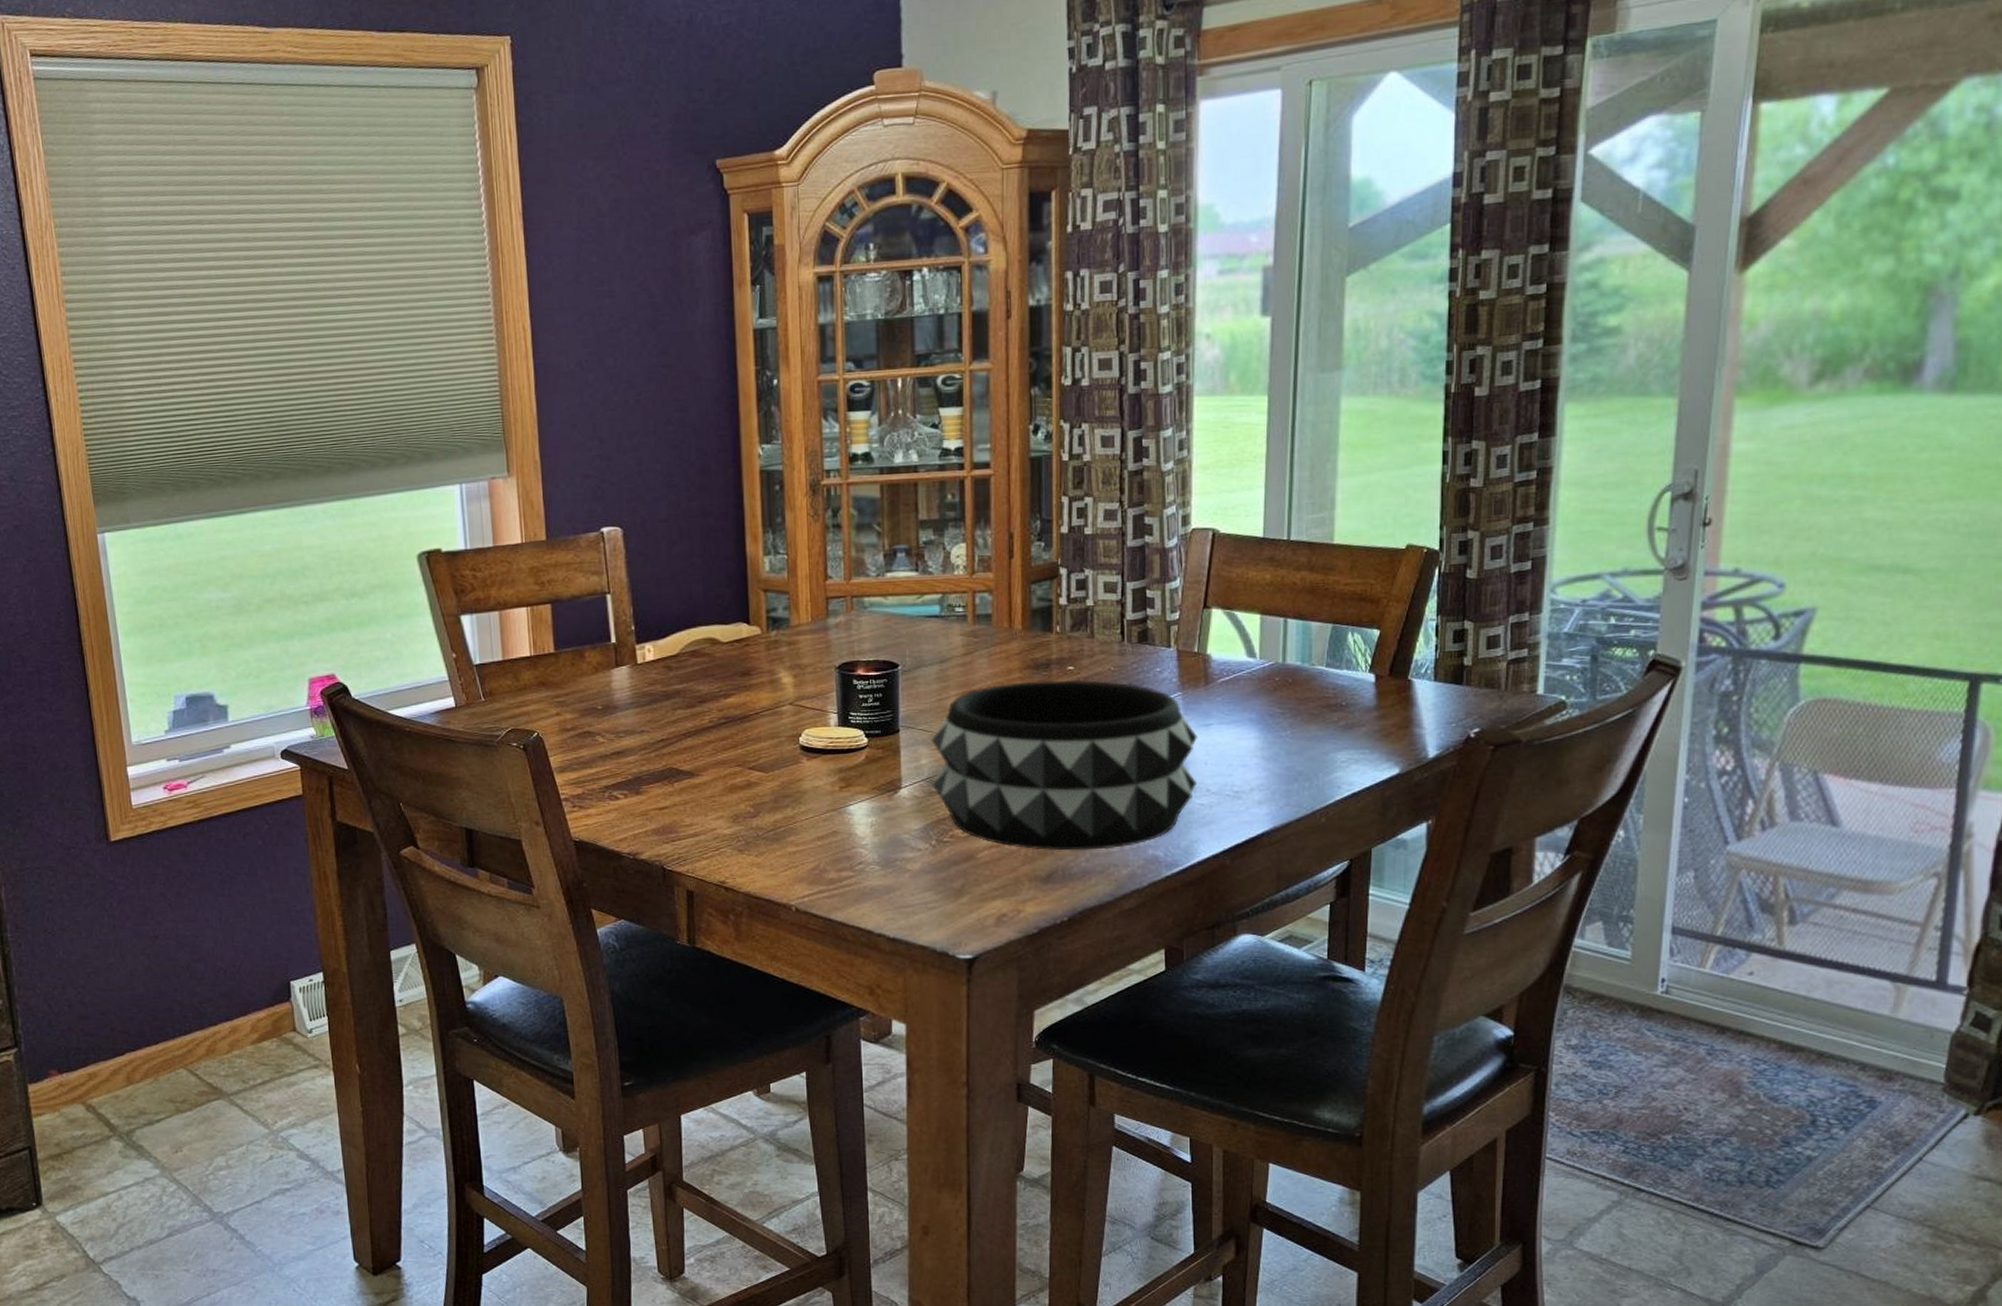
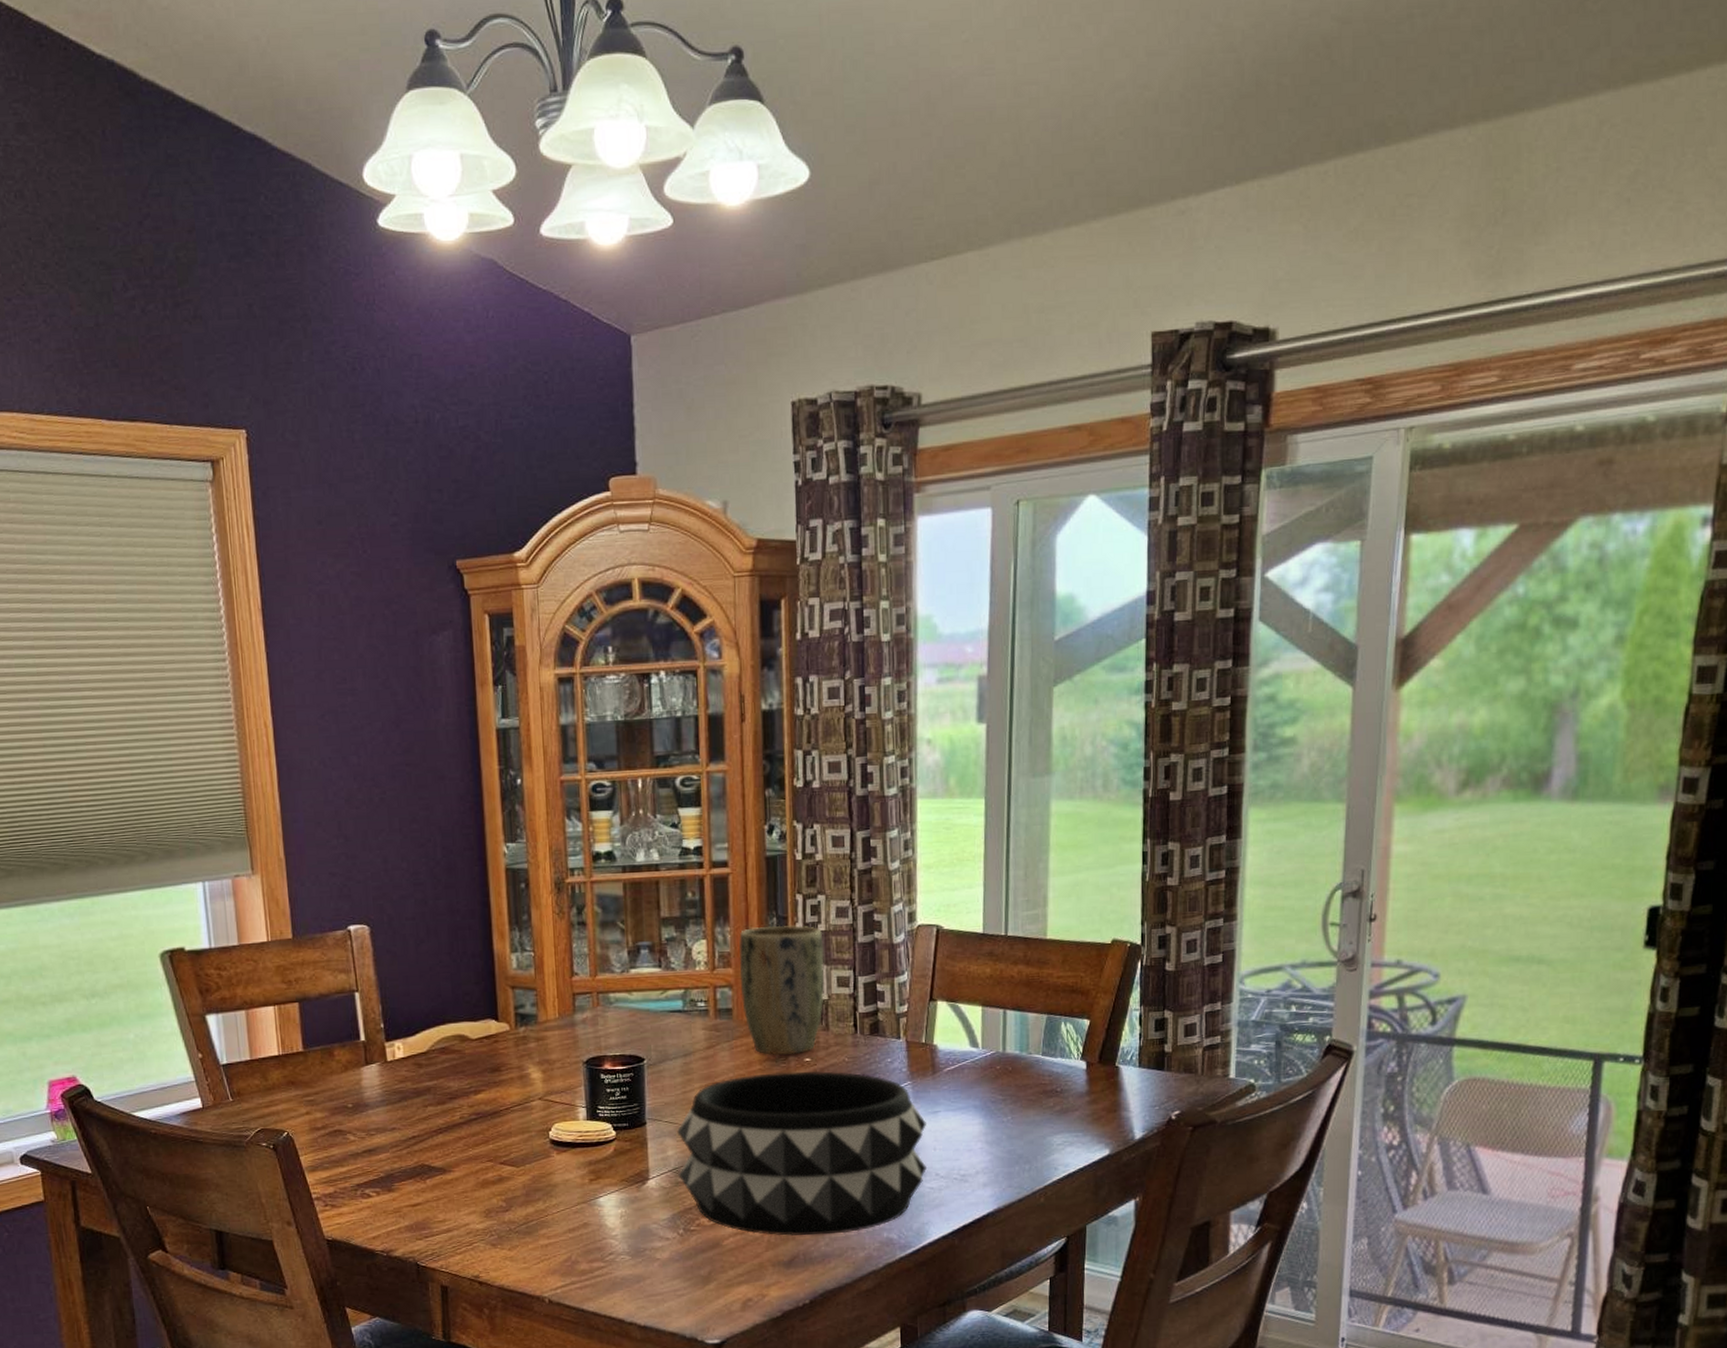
plant pot: none [1000,528,1090,664] -> present [739,925,824,1056]

